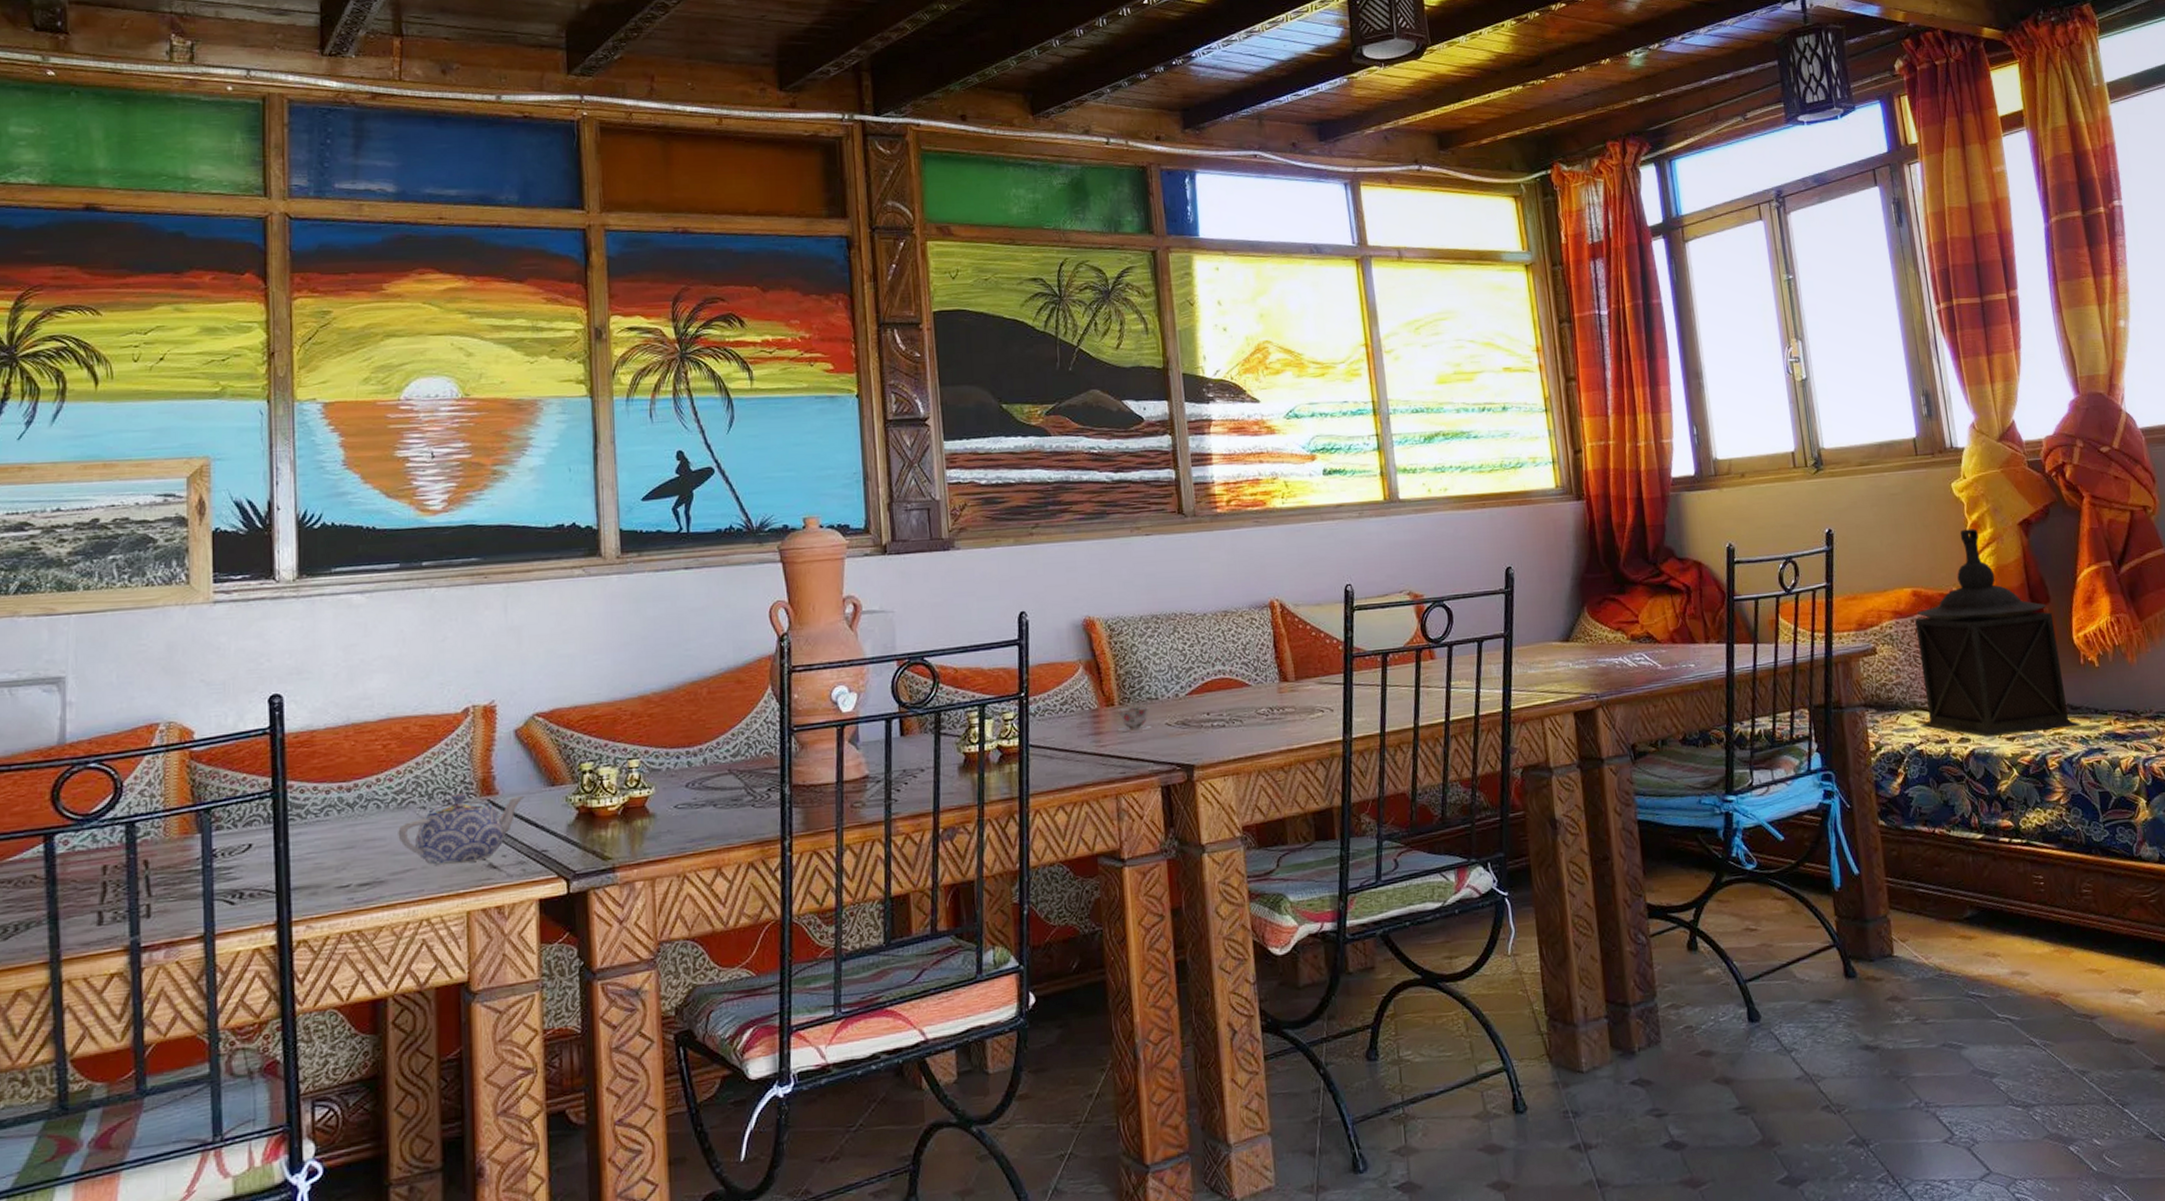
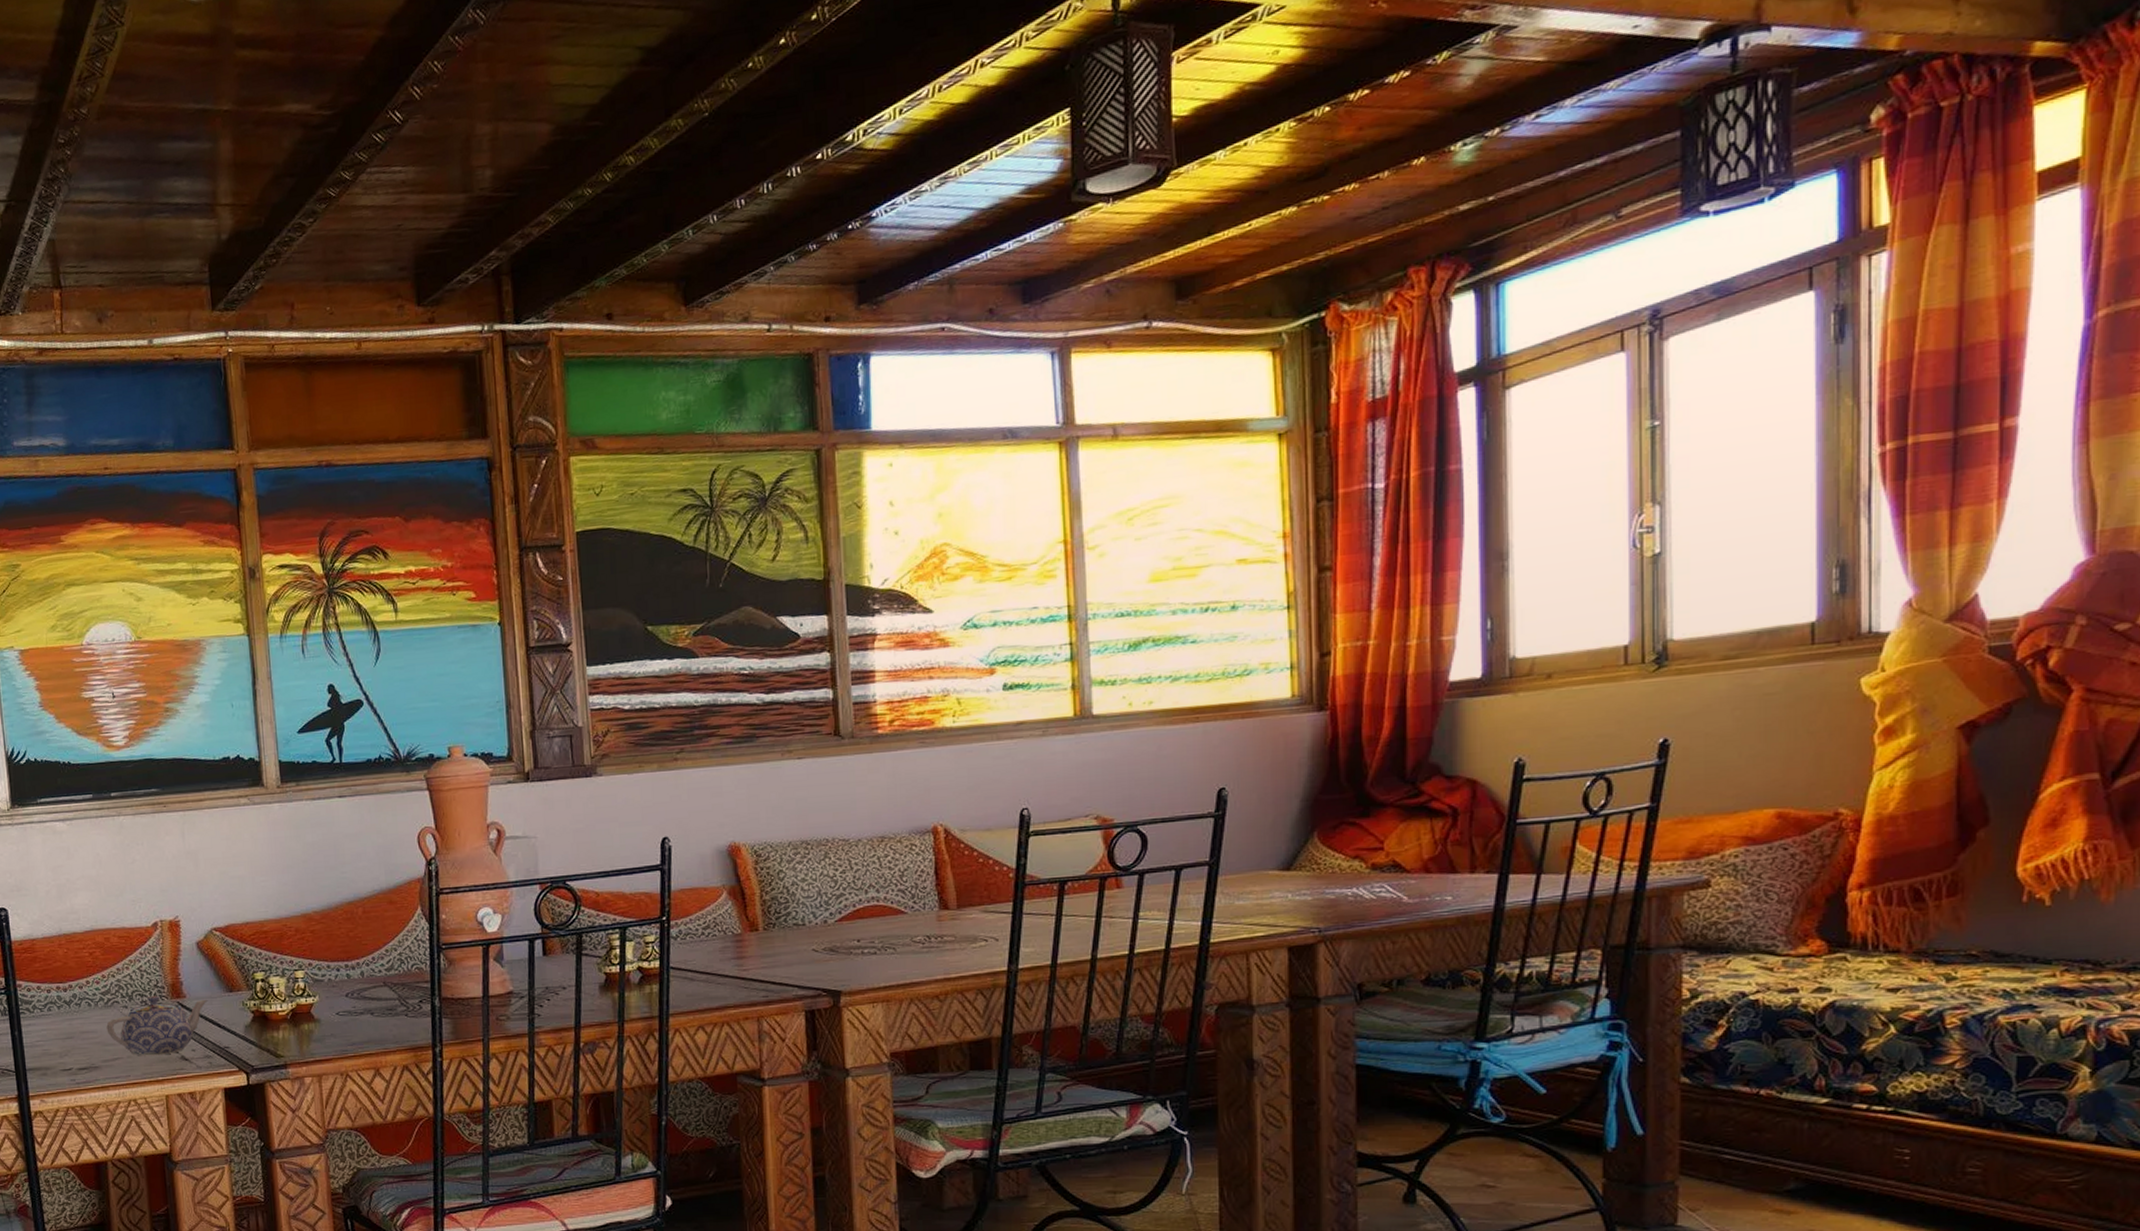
teacup: present [1117,706,1152,733] -> none [760,932,798,957]
lantern: present [1915,528,2081,738] -> none [1759,734,2007,988]

